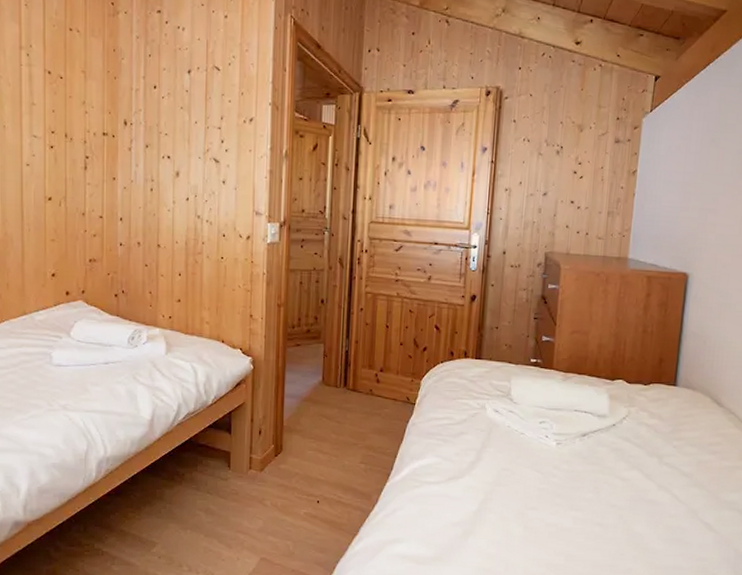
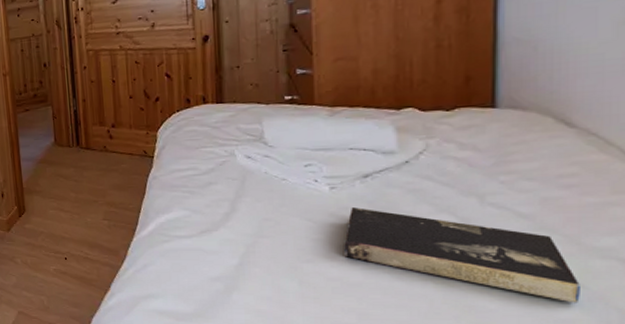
book: none [561,462,715,545] -> present [344,207,580,303]

